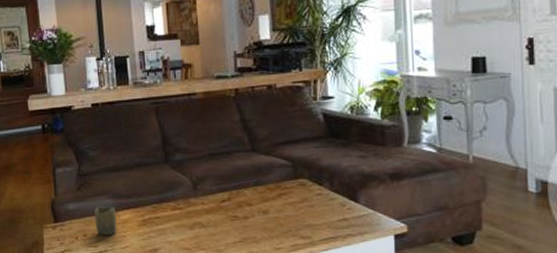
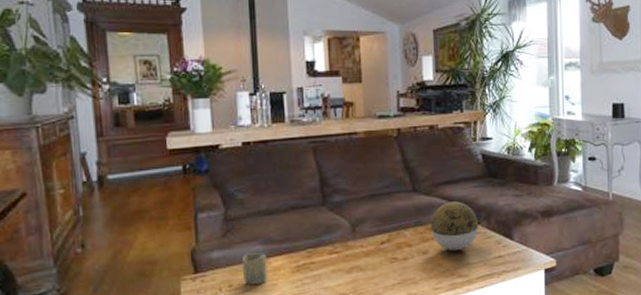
decorative ball: none [270,162,321,212] -> present [430,201,479,251]

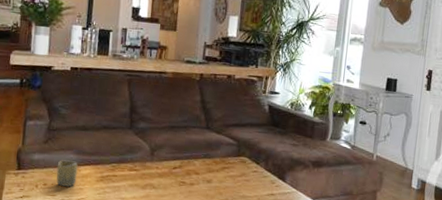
decorative ball: present [430,201,479,251] -> none [216,141,258,184]

